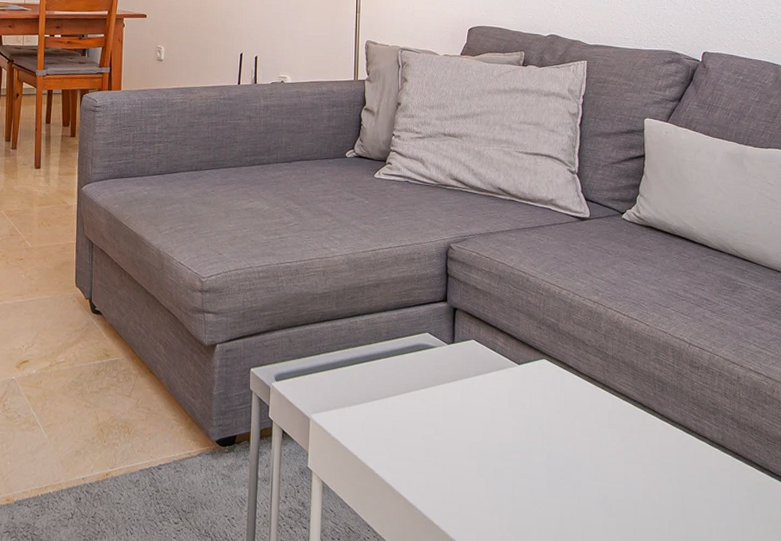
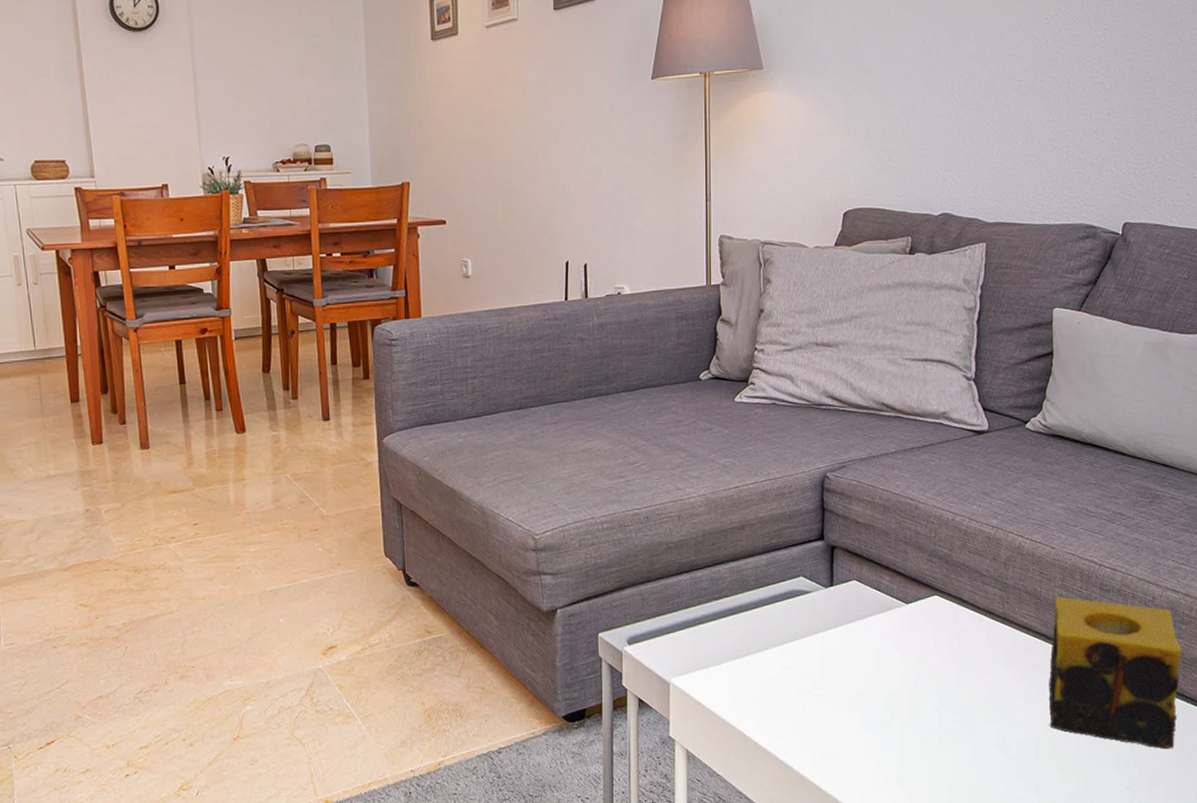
candle: none [646,369,766,521] -> present [1049,596,1182,749]

